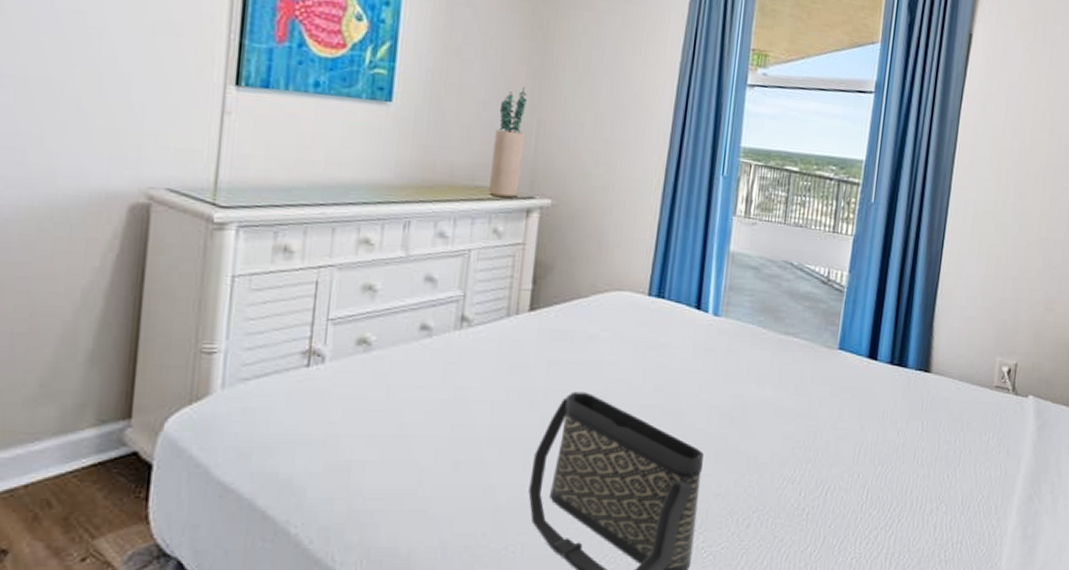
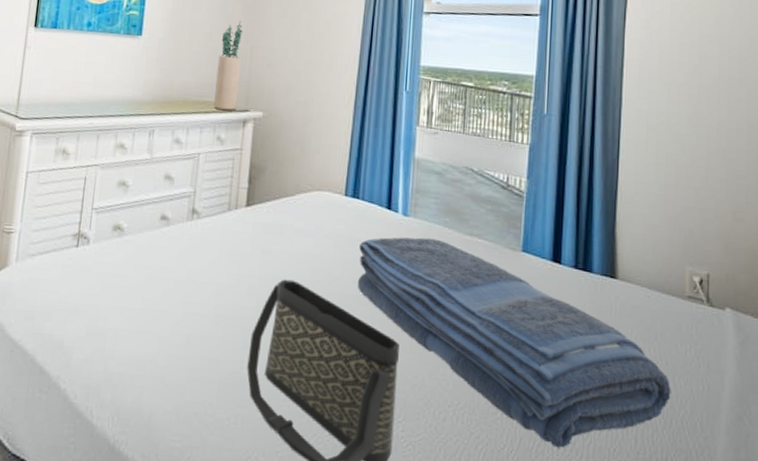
towel: none [660,339,972,542] -> present [358,237,671,448]

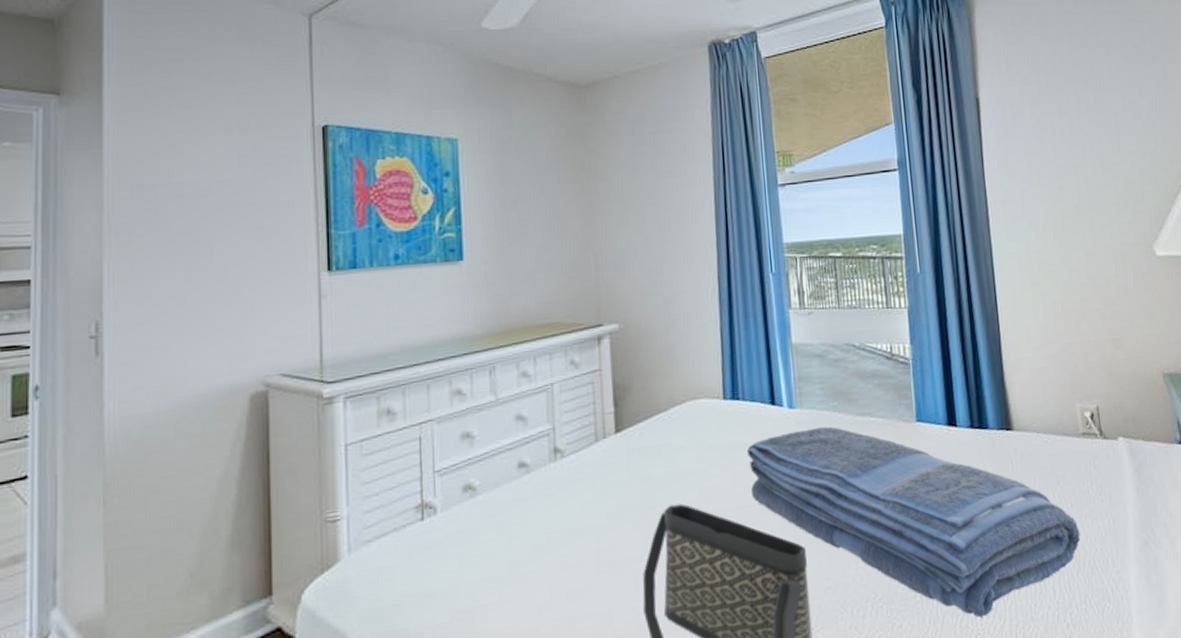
vase: present [214,21,243,111] -> none [558,225,588,331]

